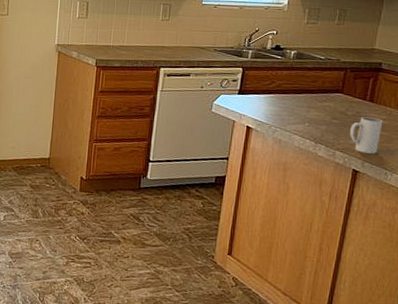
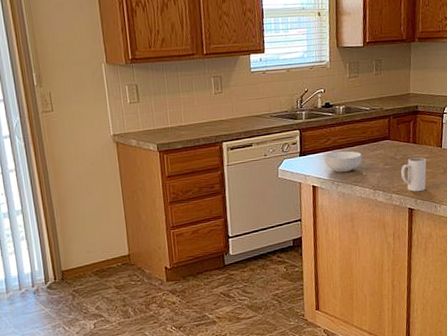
cereal bowl: none [264,96,307,119] -> present [324,151,362,172]

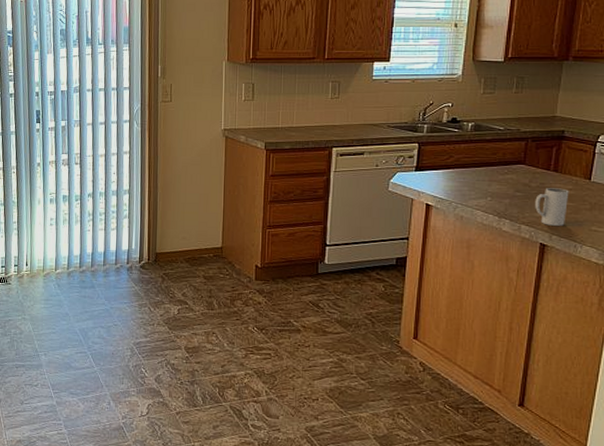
cereal bowl: present [324,151,362,172] -> none [443,171,488,193]

